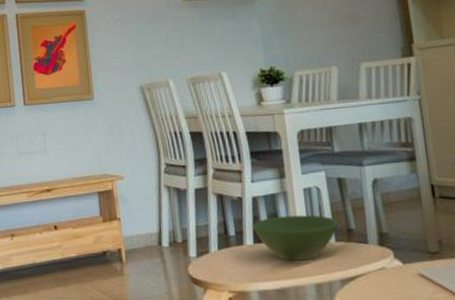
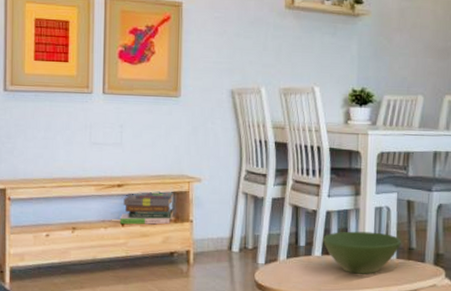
books: none [52,193,102,228] -> present [119,192,174,225]

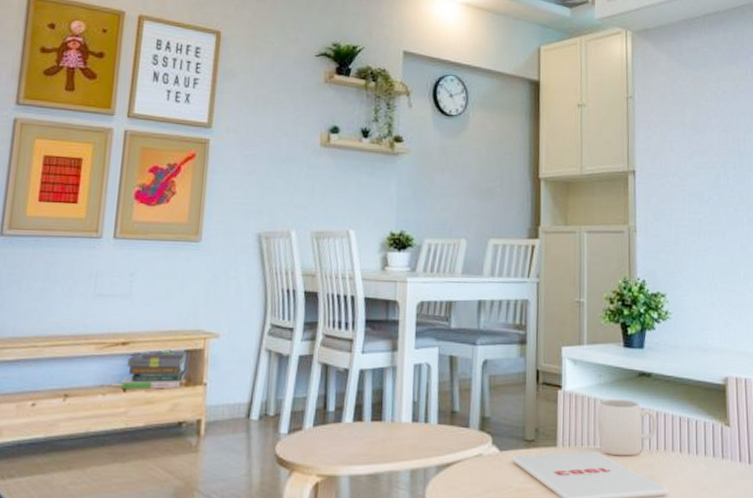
bowl: present [322,231,401,274] -> none [354,392,443,443]

